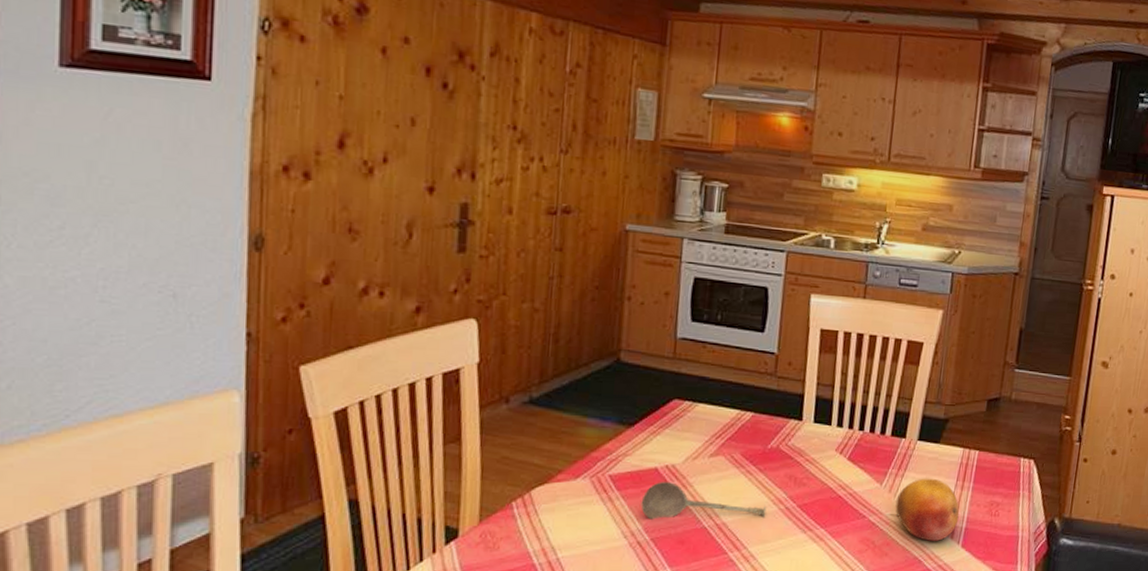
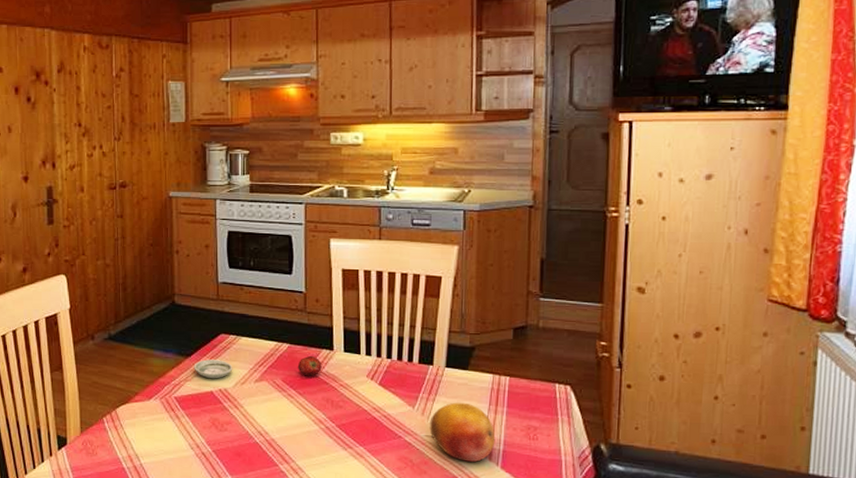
saucer: none [636,429,685,453] -> present [194,359,233,379]
soupspoon: present [641,482,767,520] -> none [202,403,309,435]
fruit: none [760,426,788,450] -> present [297,355,322,376]

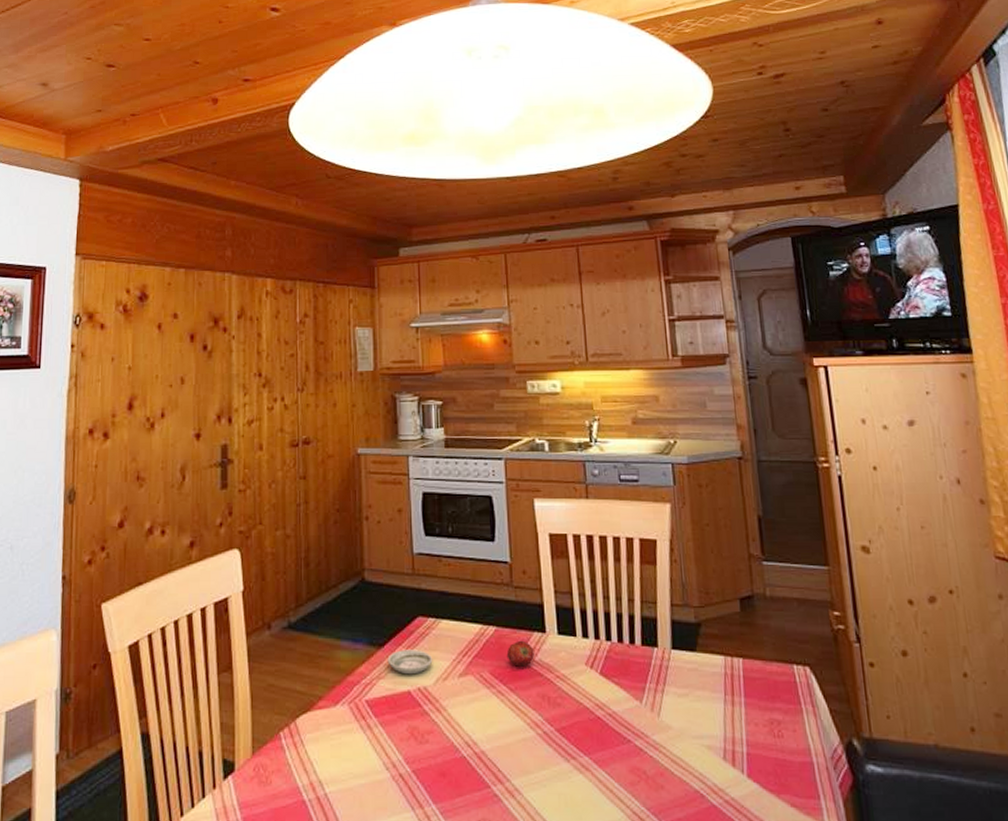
fruit: present [429,402,496,463] -> none [661,693,737,771]

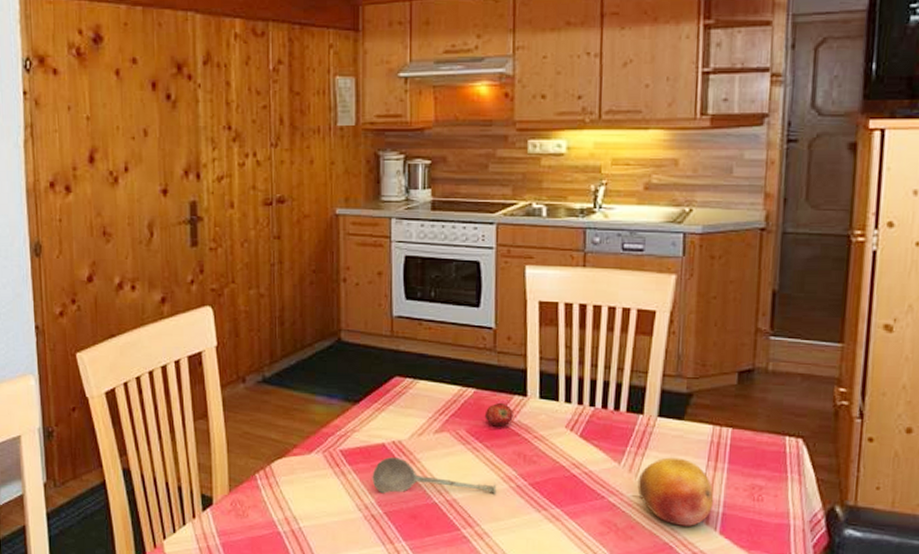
saucer: present [387,650,433,675] -> none [363,406,409,430]
soupspoon: none [398,706,524,749] -> present [372,457,497,495]
fruit: none [661,693,737,771] -> present [637,457,714,527]

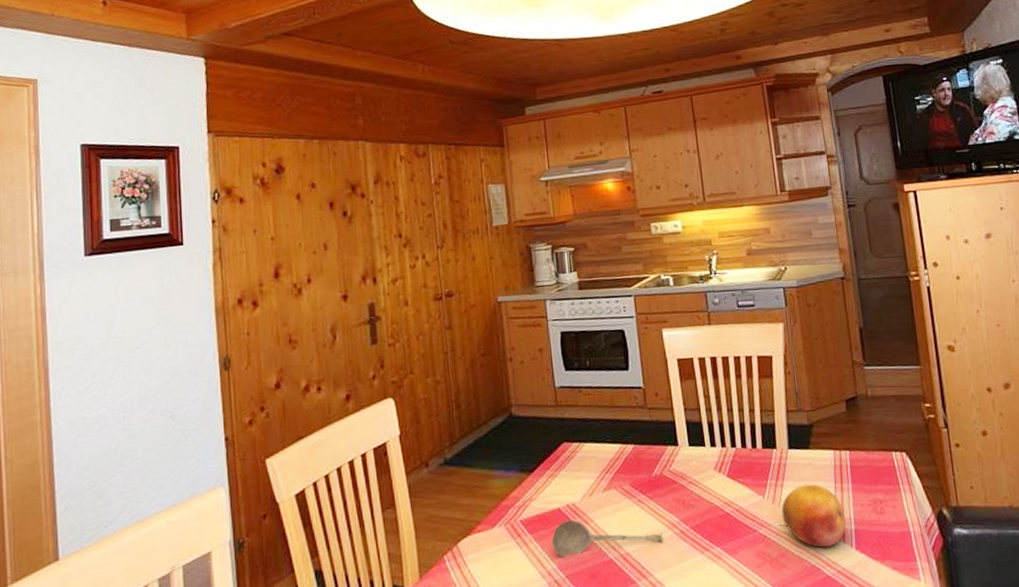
fruit: present [484,402,513,427] -> none [644,454,669,477]

